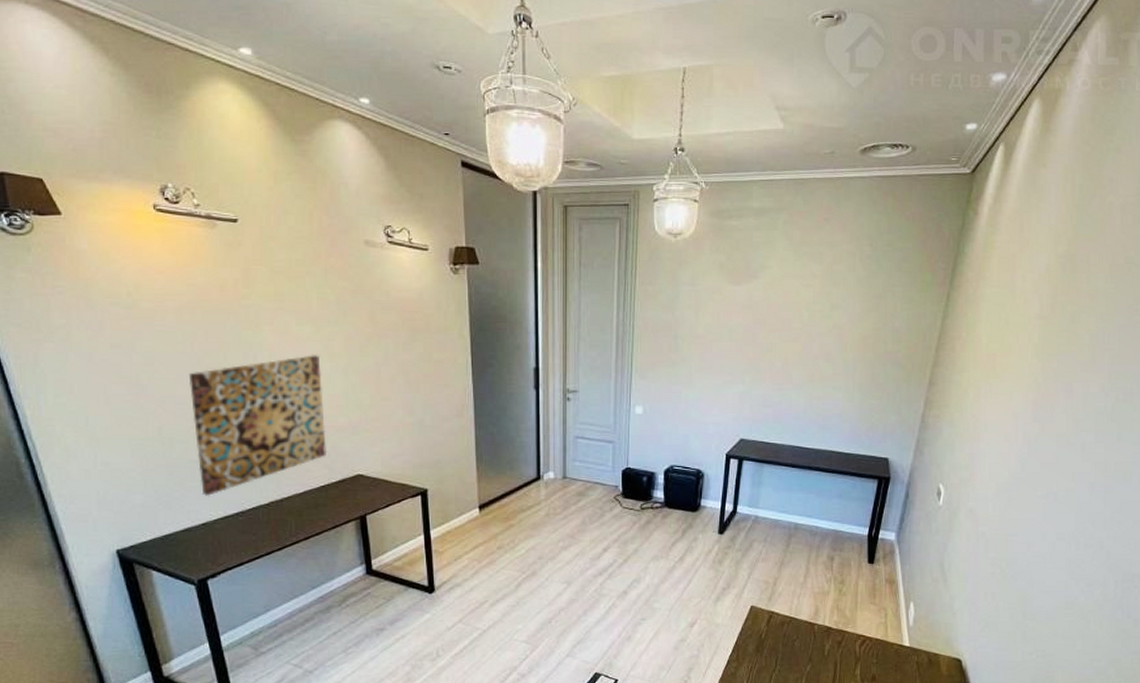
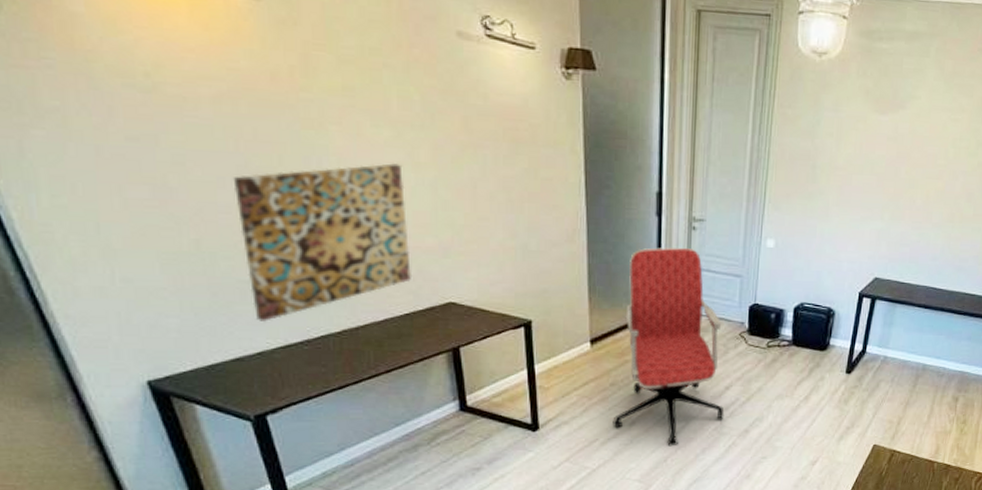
office chair: none [500,417,604,608] -> present [612,247,725,447]

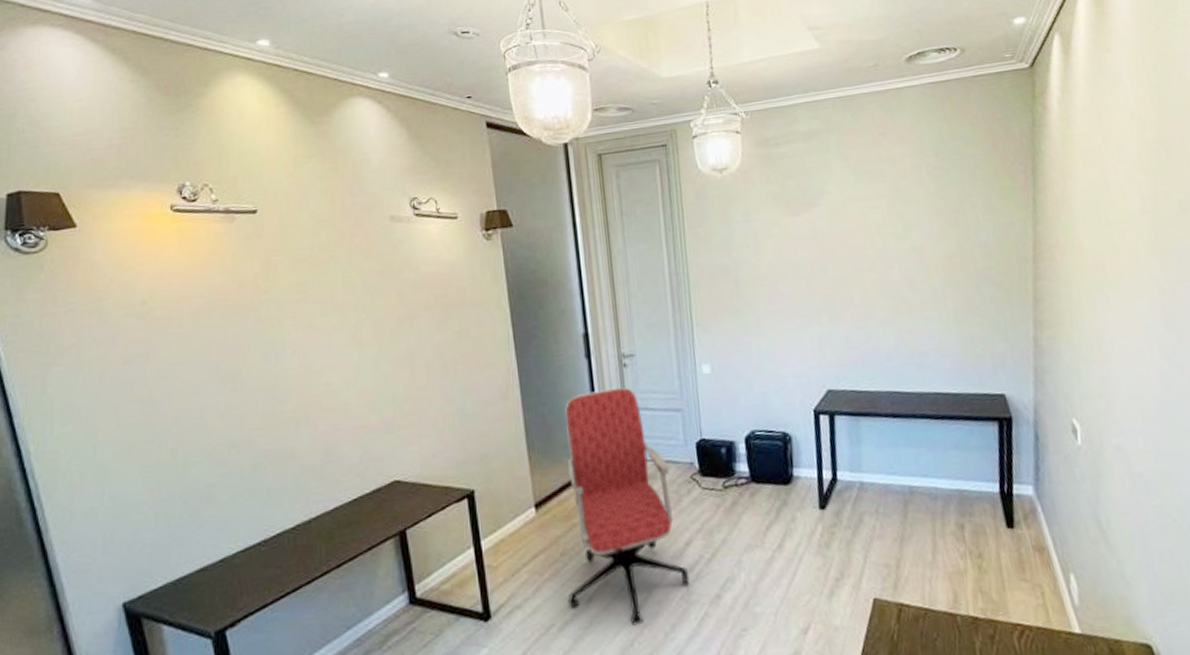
wall art: present [233,163,413,323] -> none [205,346,359,527]

